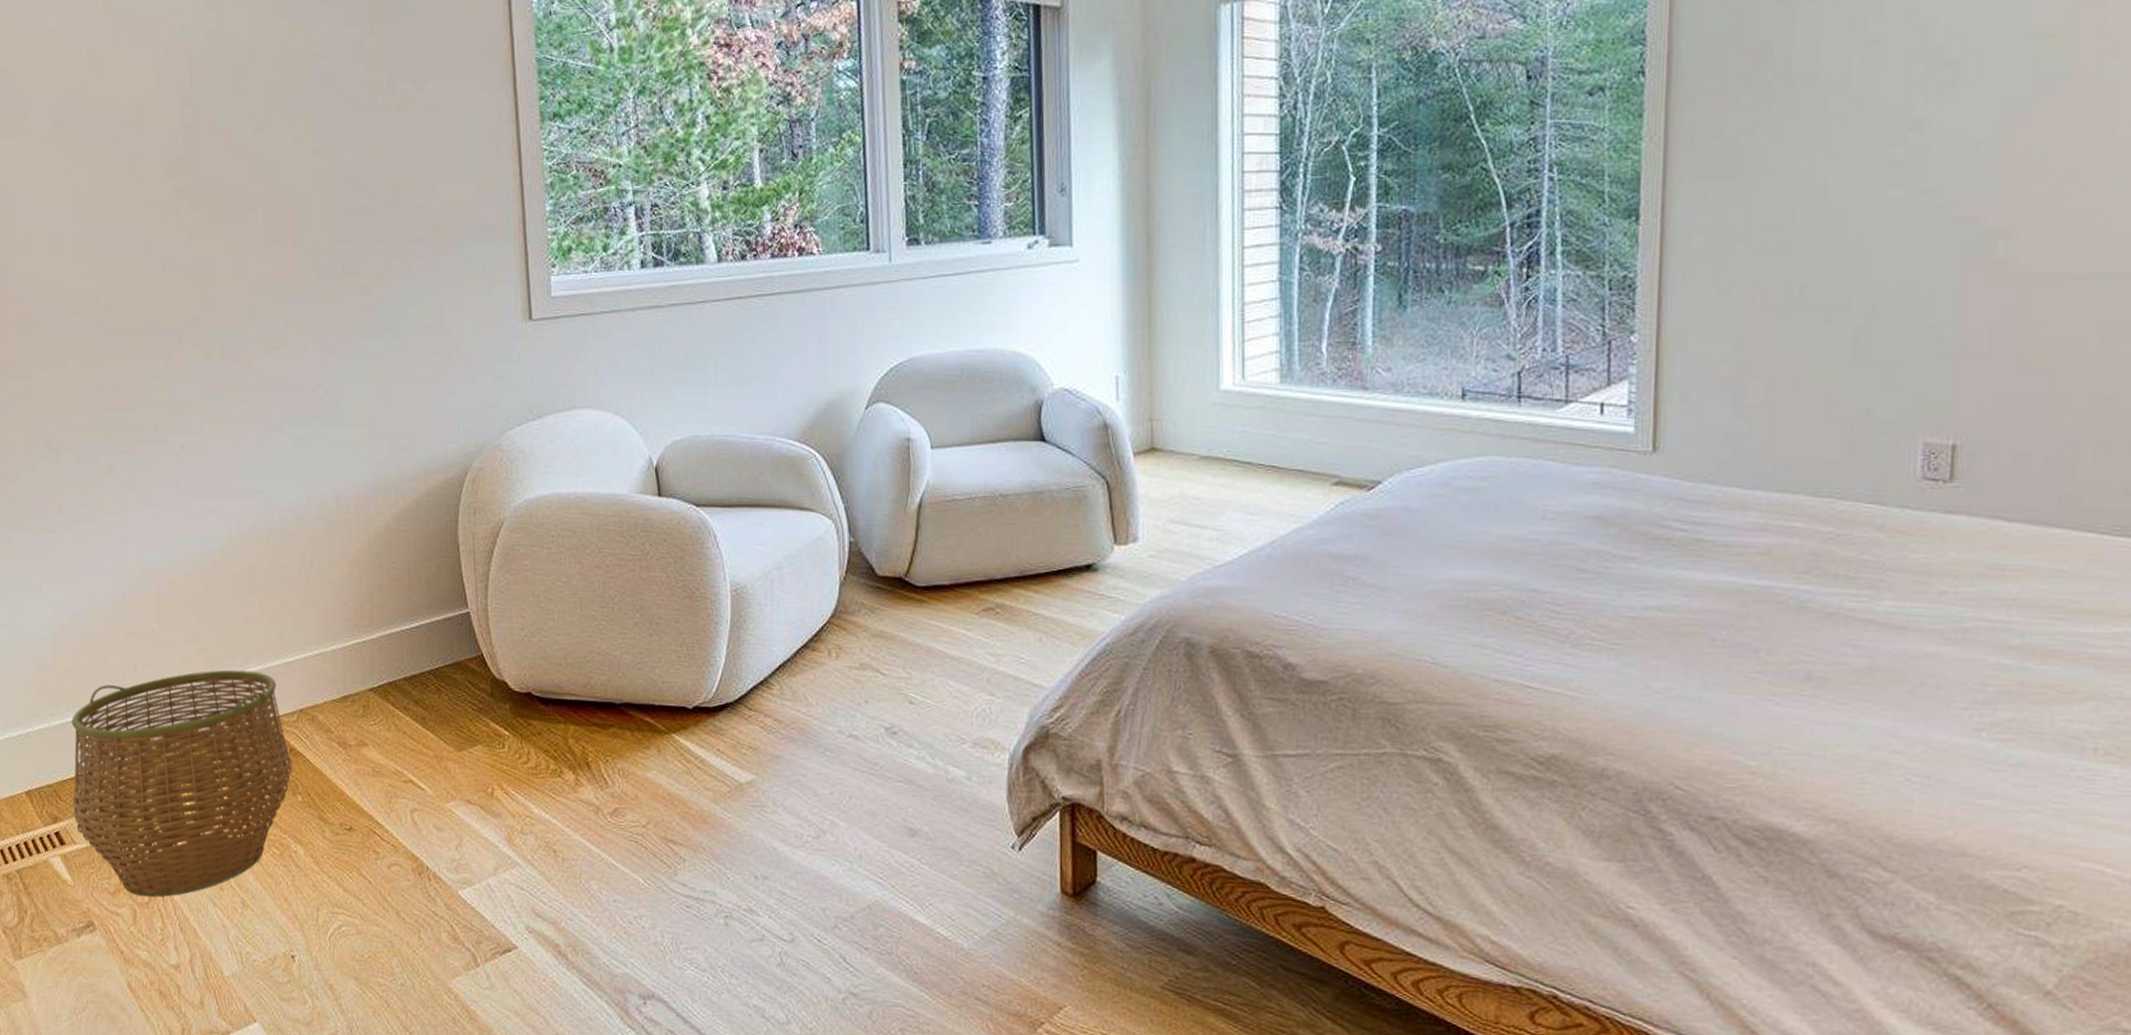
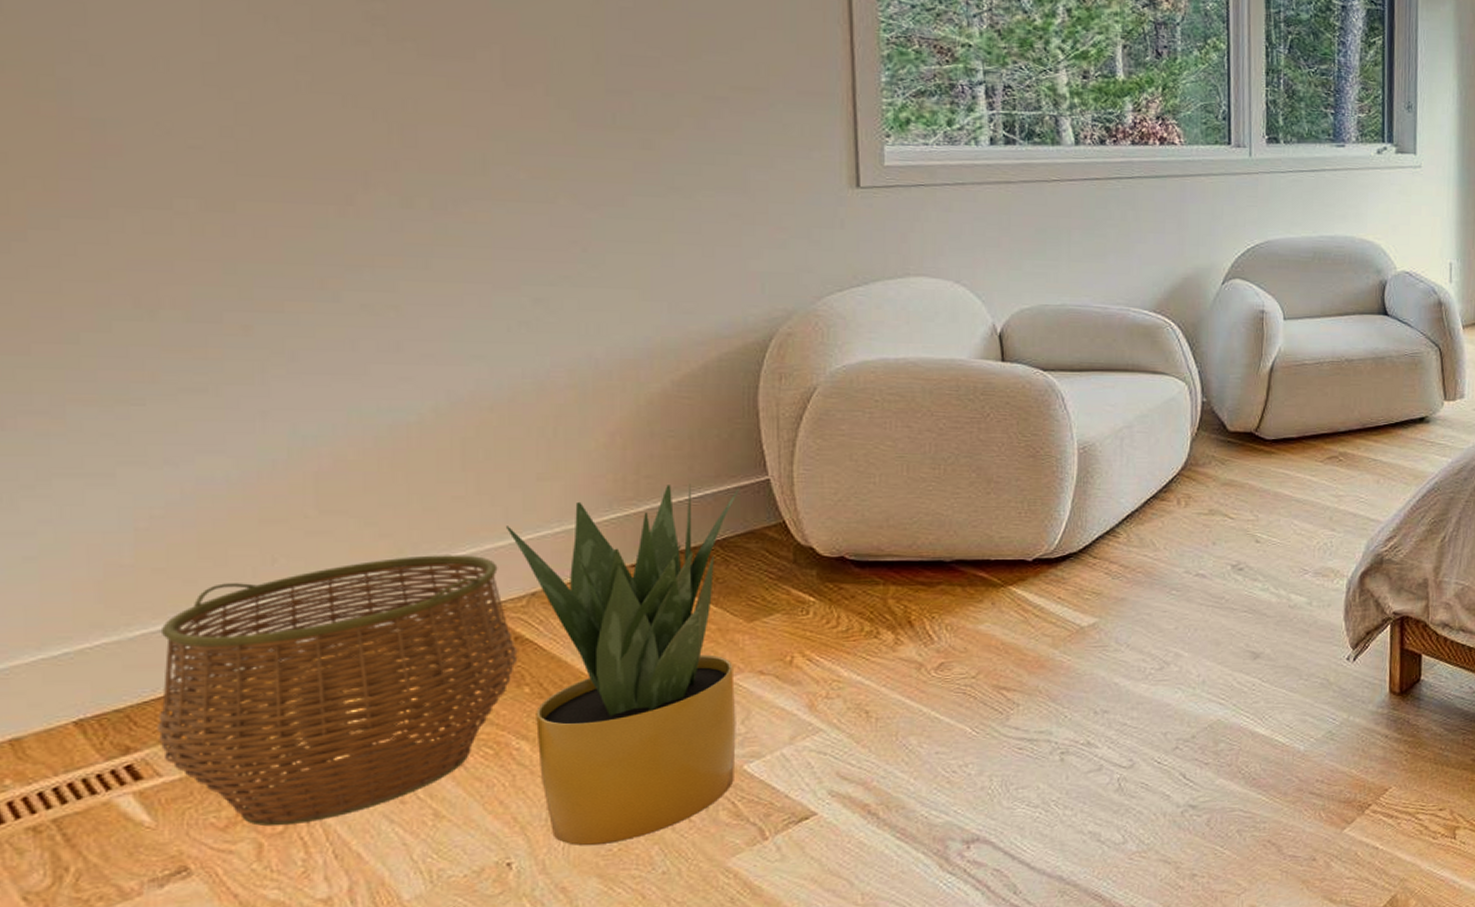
planter: none [281,613,452,950] -> present [507,483,741,846]

